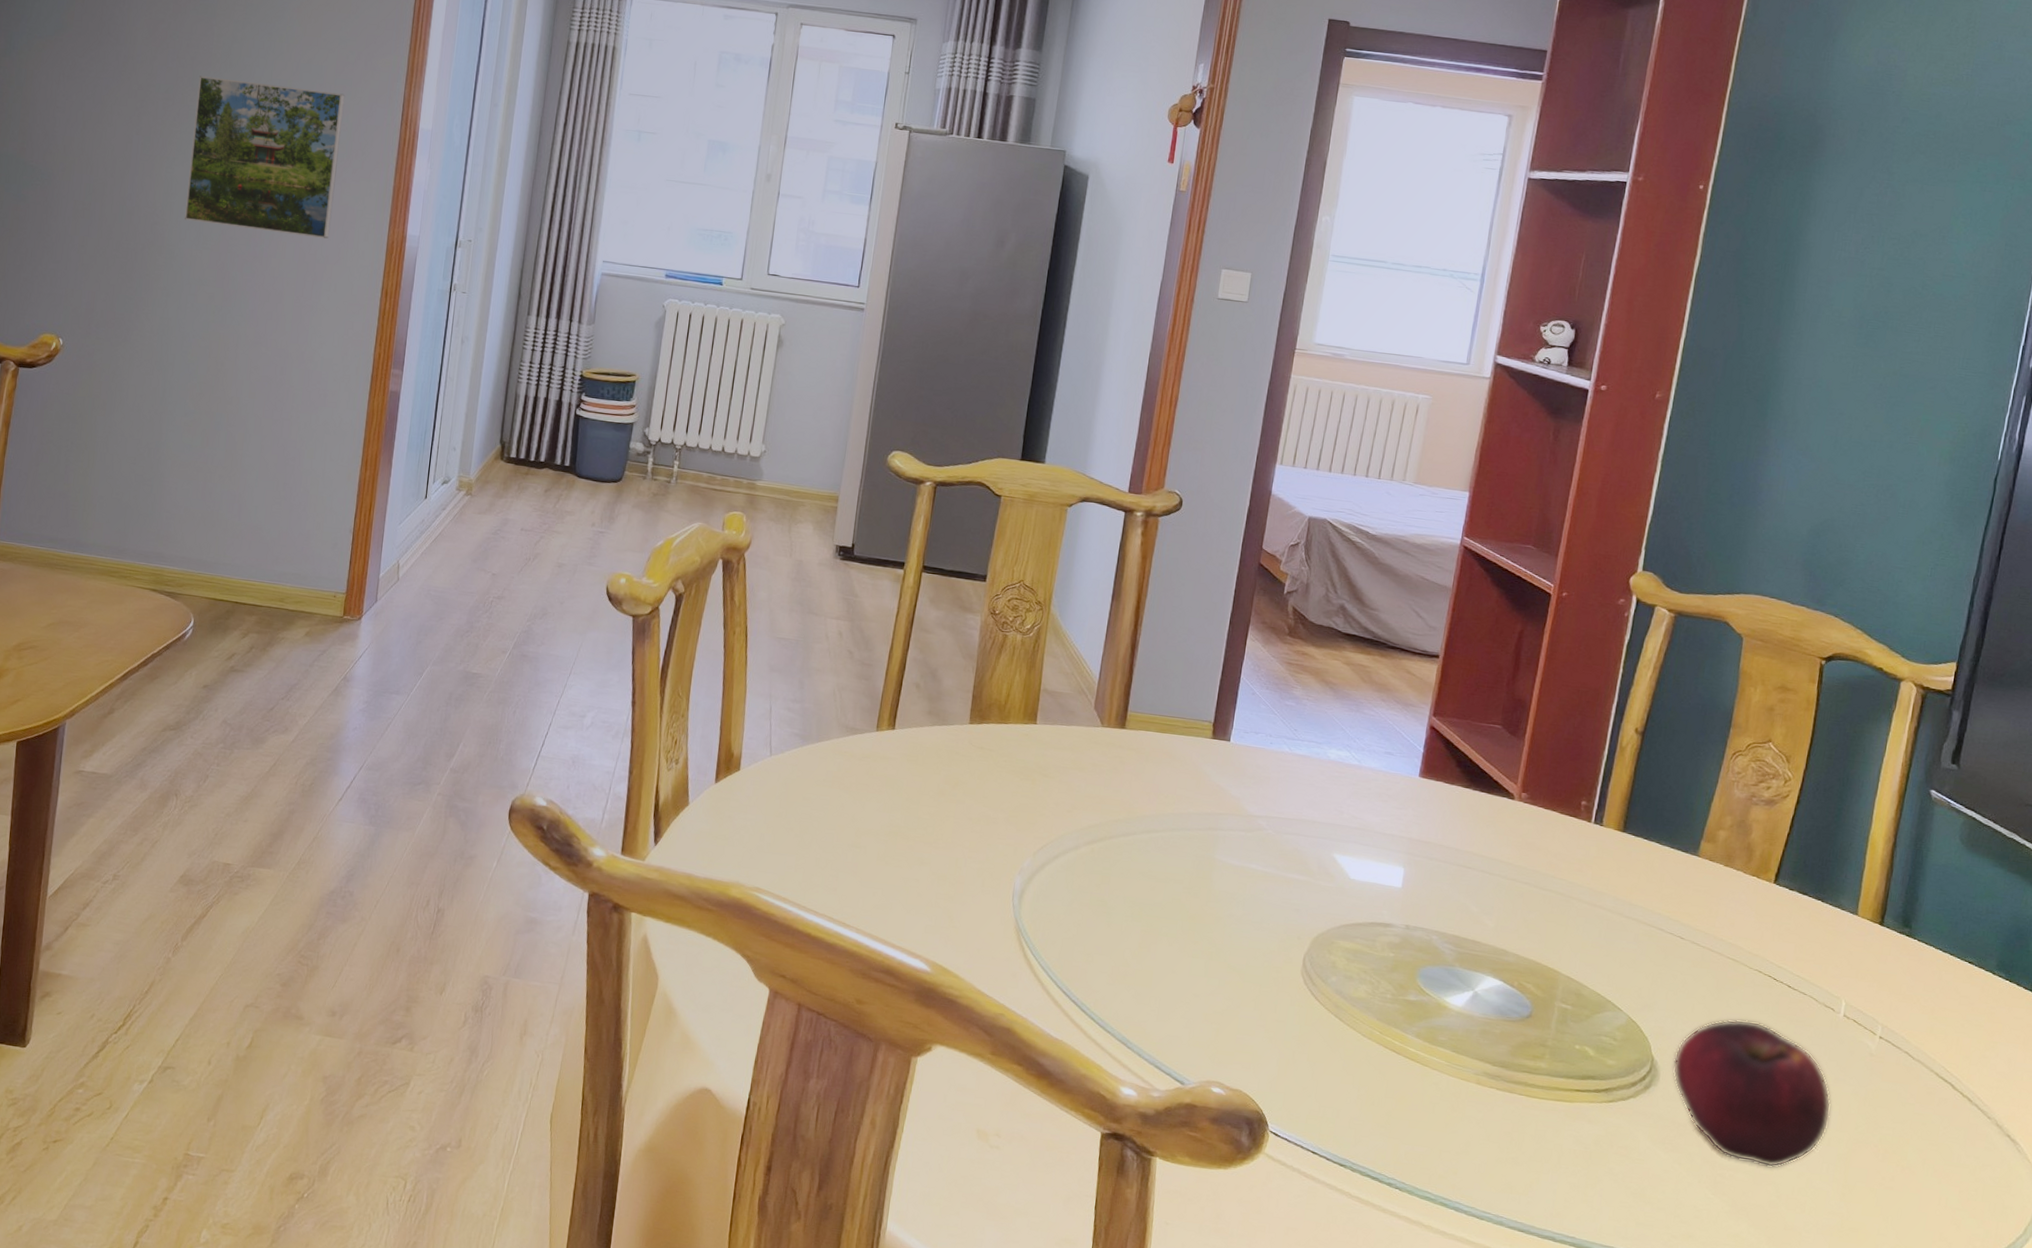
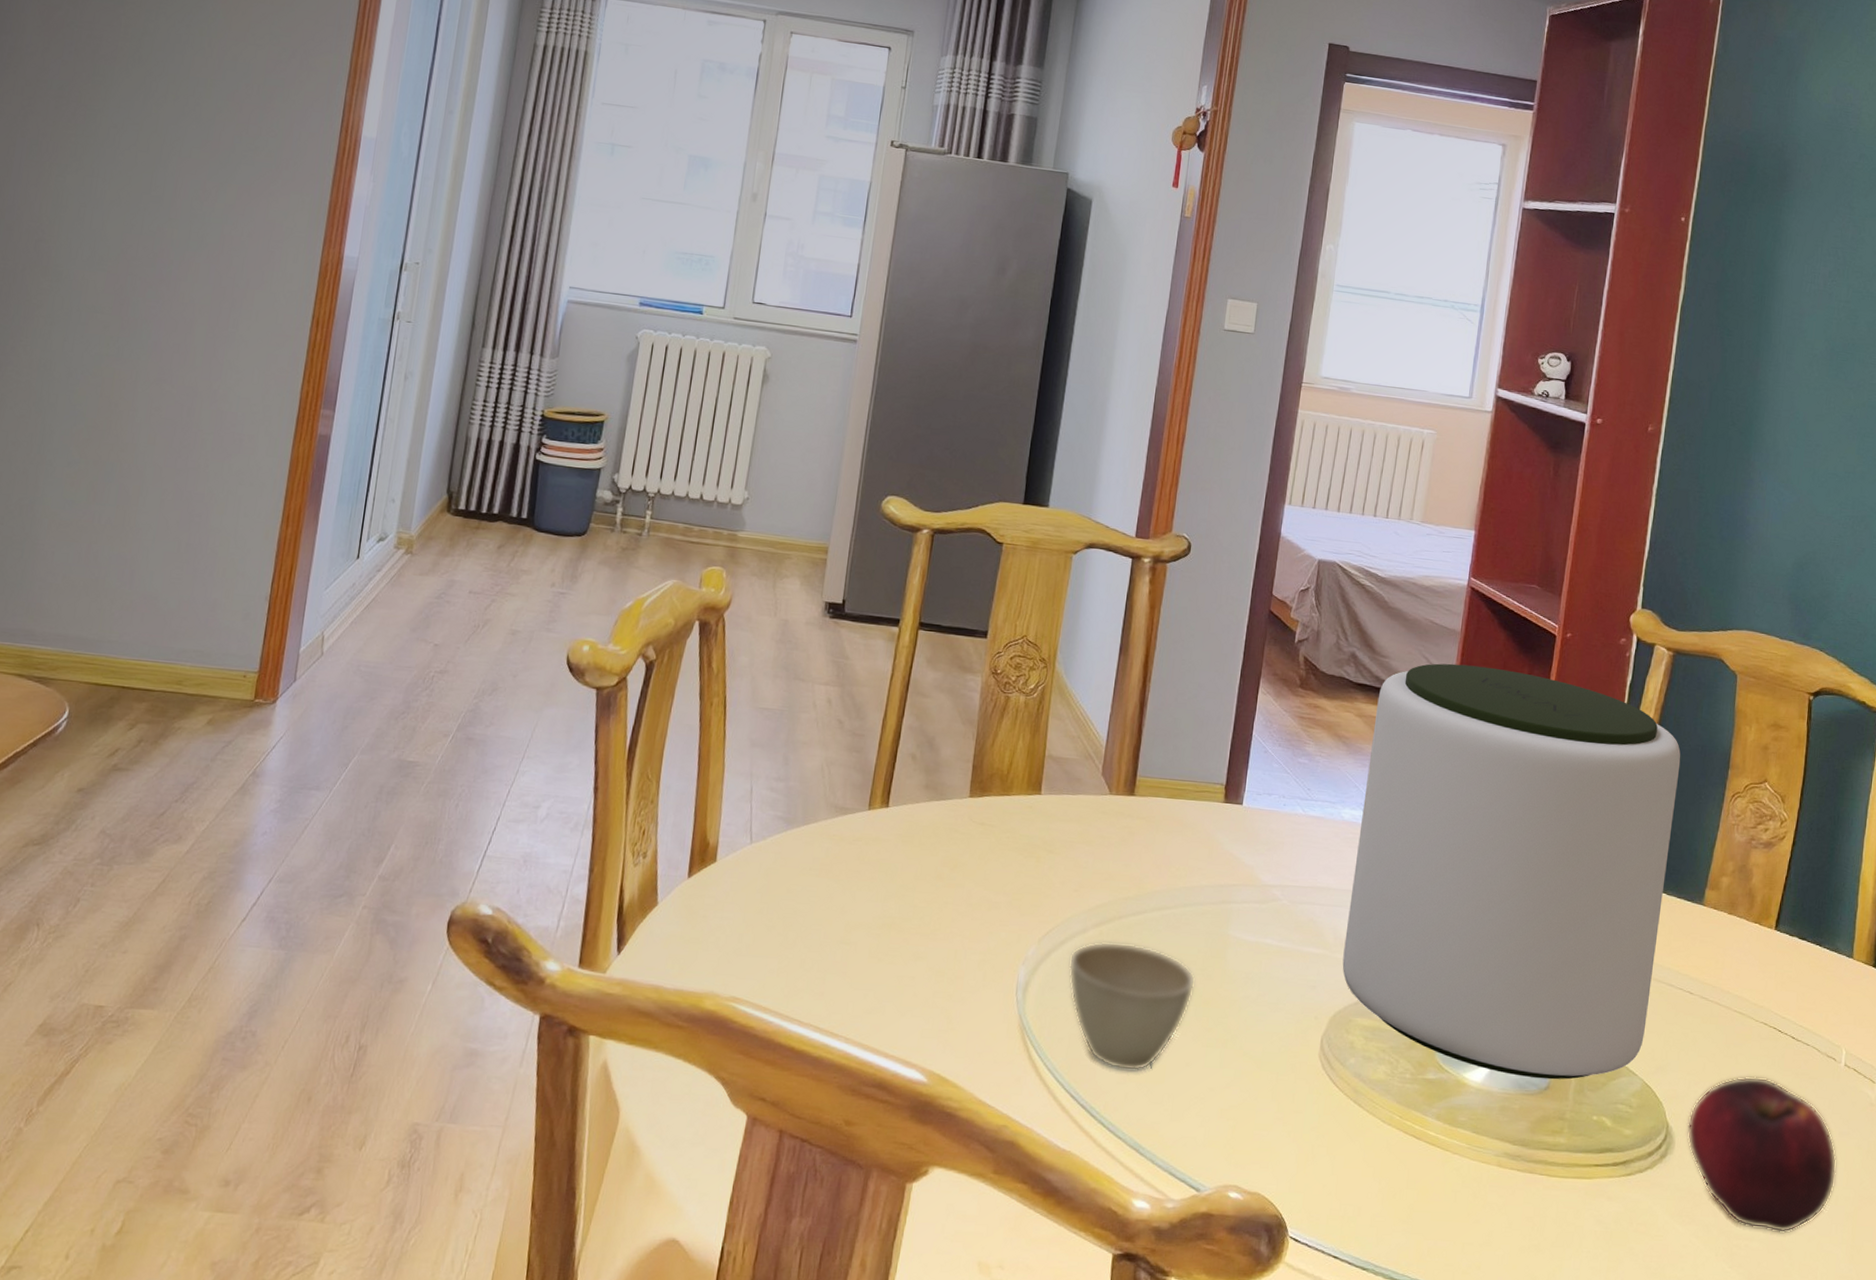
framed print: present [184,76,345,239] -> none [75,71,276,260]
cup: none [1061,858,1183,975] -> present [1068,941,1196,1072]
plant pot: none [1325,617,1680,1010] -> present [1342,663,1681,1079]

